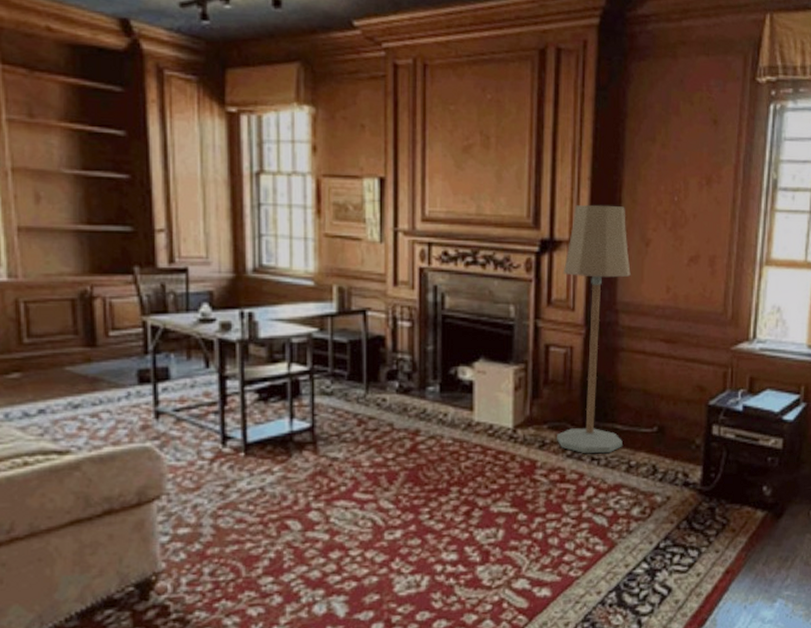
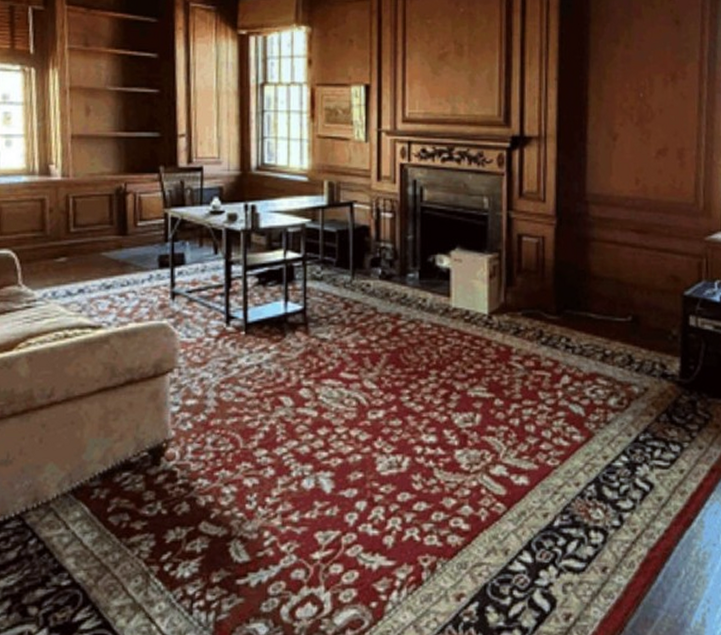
floor lamp: present [557,205,631,454] -> none [531,103,599,342]

